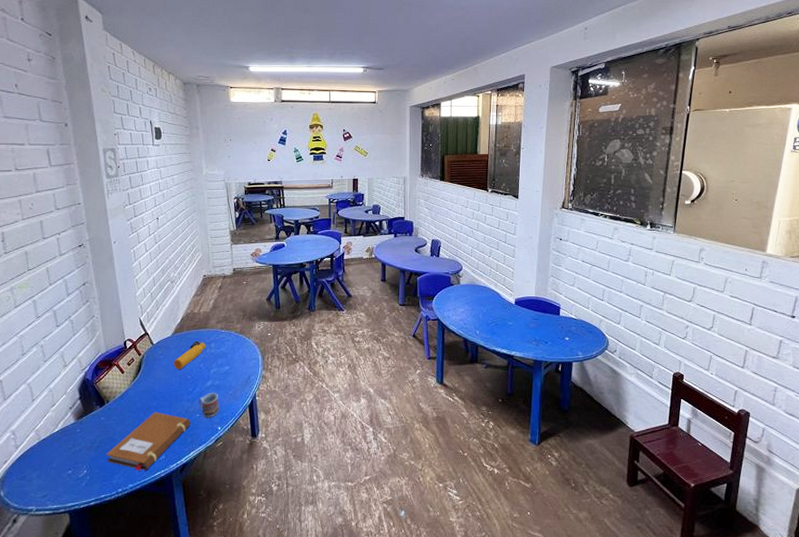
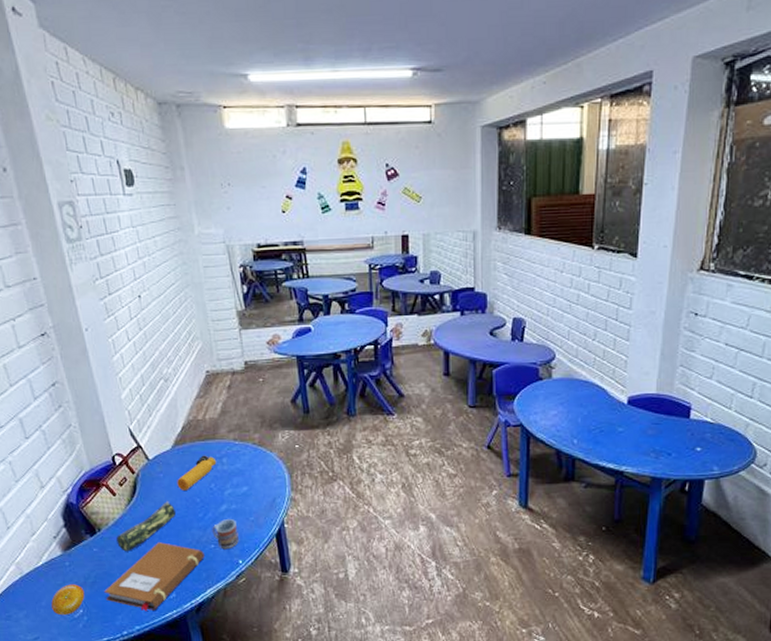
fruit: none [61,448,90,476] -> present [51,584,85,616]
pencil case: none [121,377,170,420] -> present [116,500,176,552]

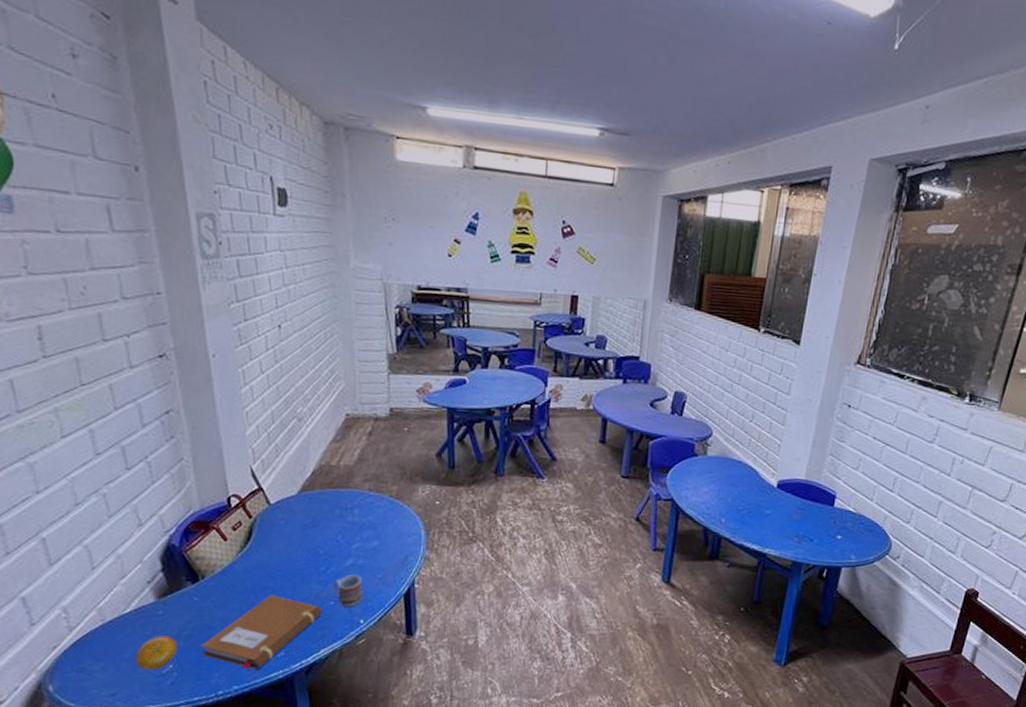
pencil case: present [116,500,176,552] -> none [222,549,294,603]
water bottle: present [177,455,217,490] -> none [299,504,347,541]

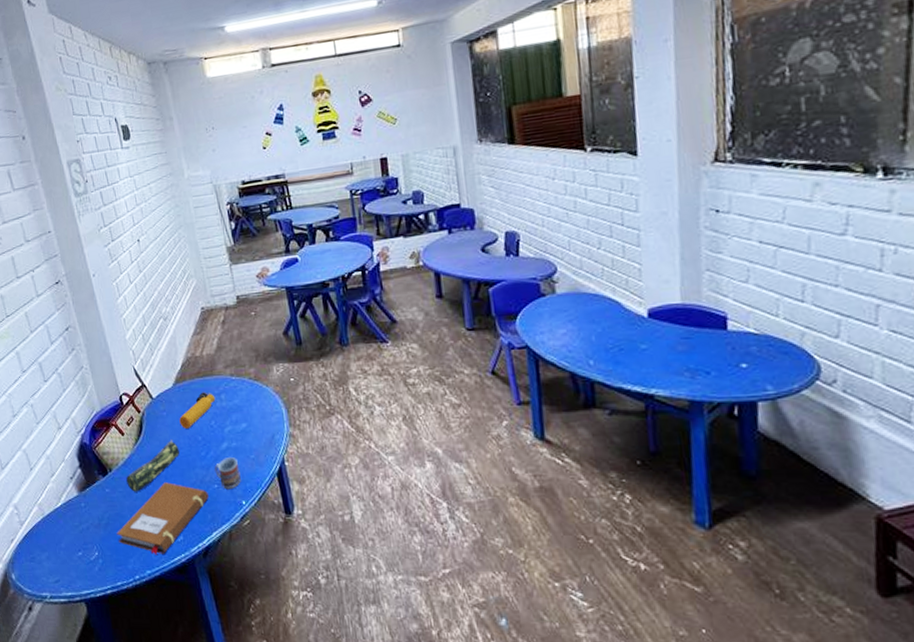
fruit: present [136,635,177,671] -> none [69,526,100,558]
pencil case: none [222,549,294,603] -> present [126,439,180,492]
water bottle: none [299,504,347,541] -> present [179,392,216,429]

